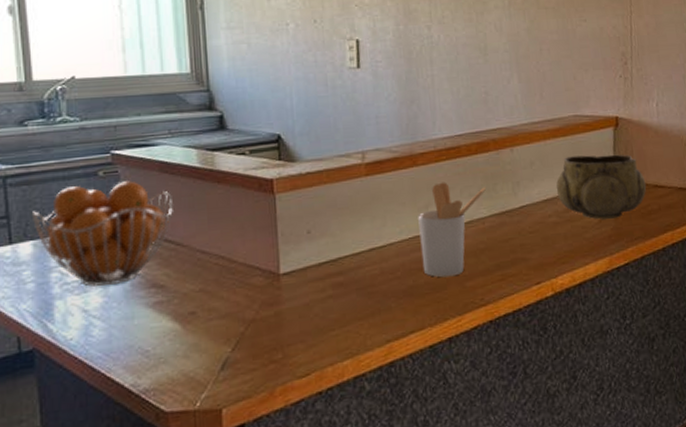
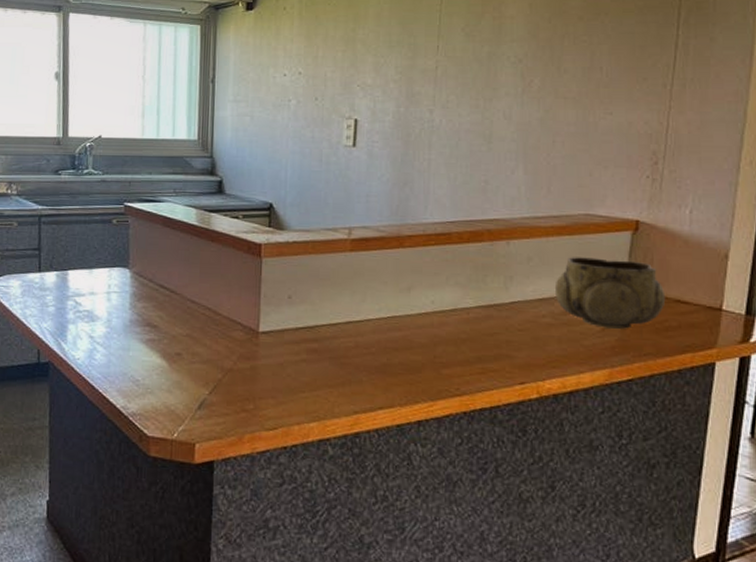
fruit basket: present [31,181,173,287] -> none [57,230,171,319]
utensil holder: present [418,182,487,277] -> none [398,266,475,362]

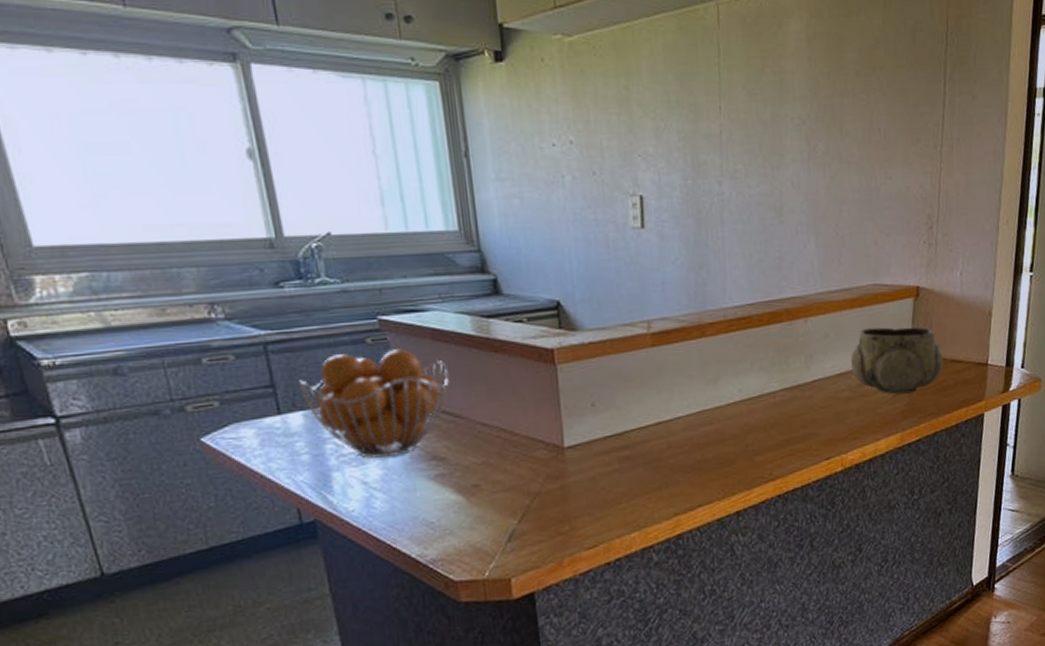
fruit basket: none [57,230,171,319] -> present [298,349,449,459]

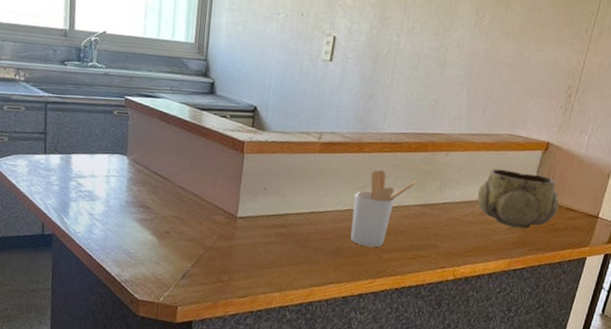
fruit basket: present [298,349,449,459] -> none [62,118,166,200]
utensil holder: none [706,354,778,452] -> present [350,169,418,248]

